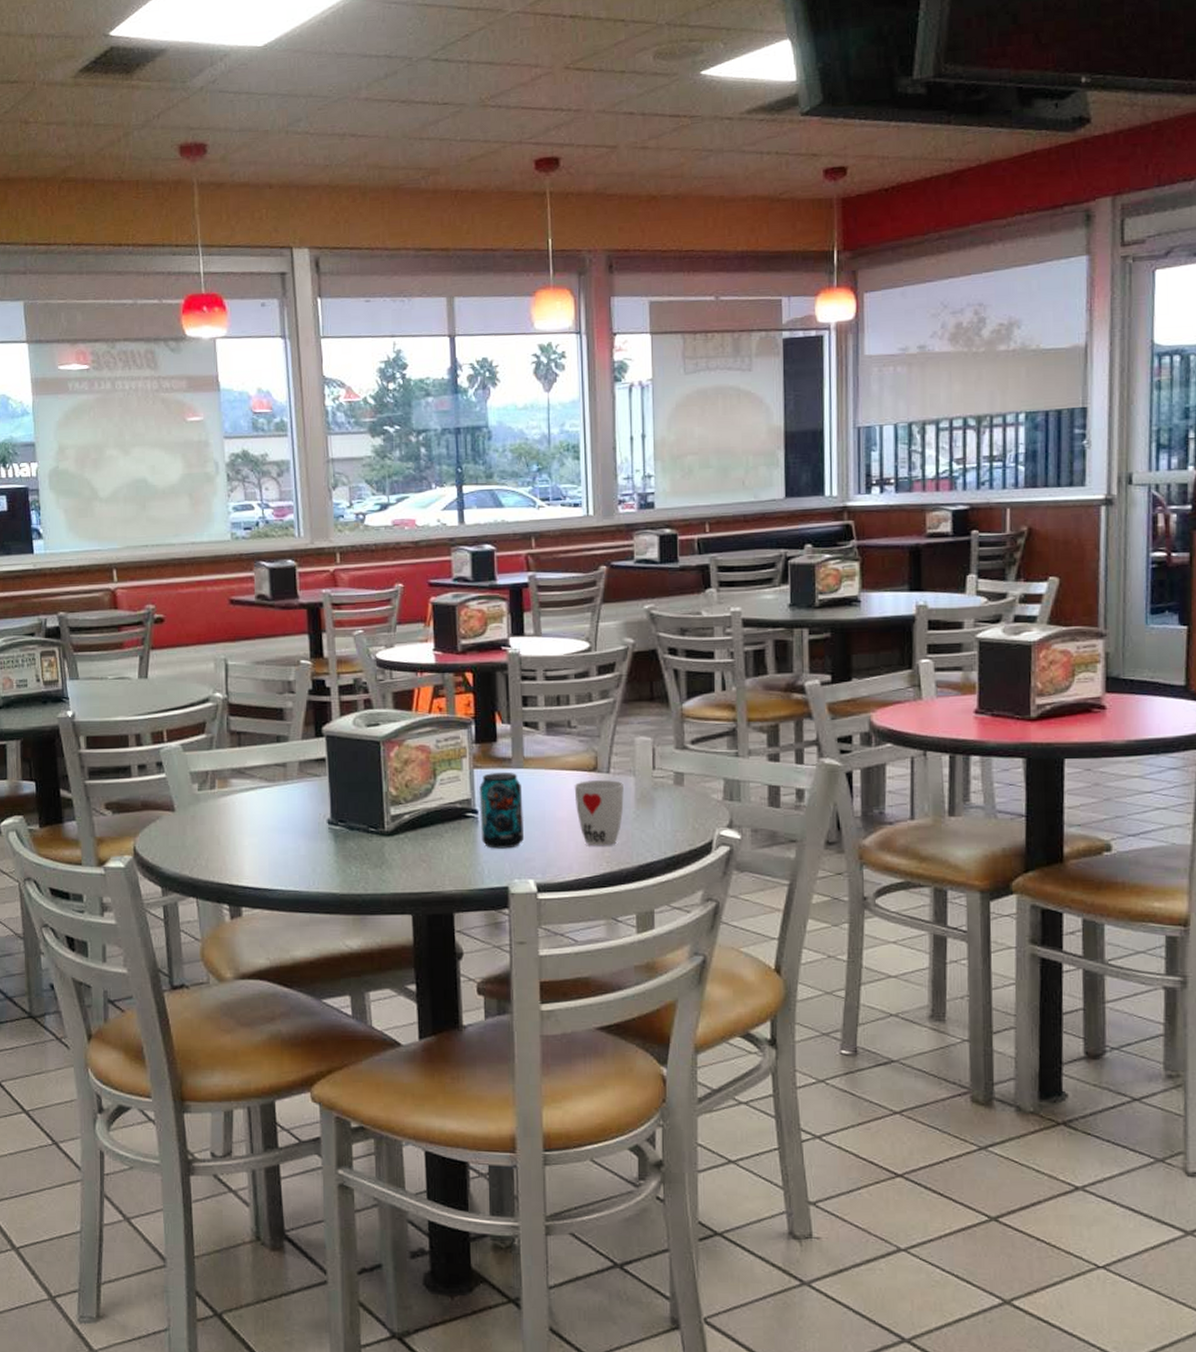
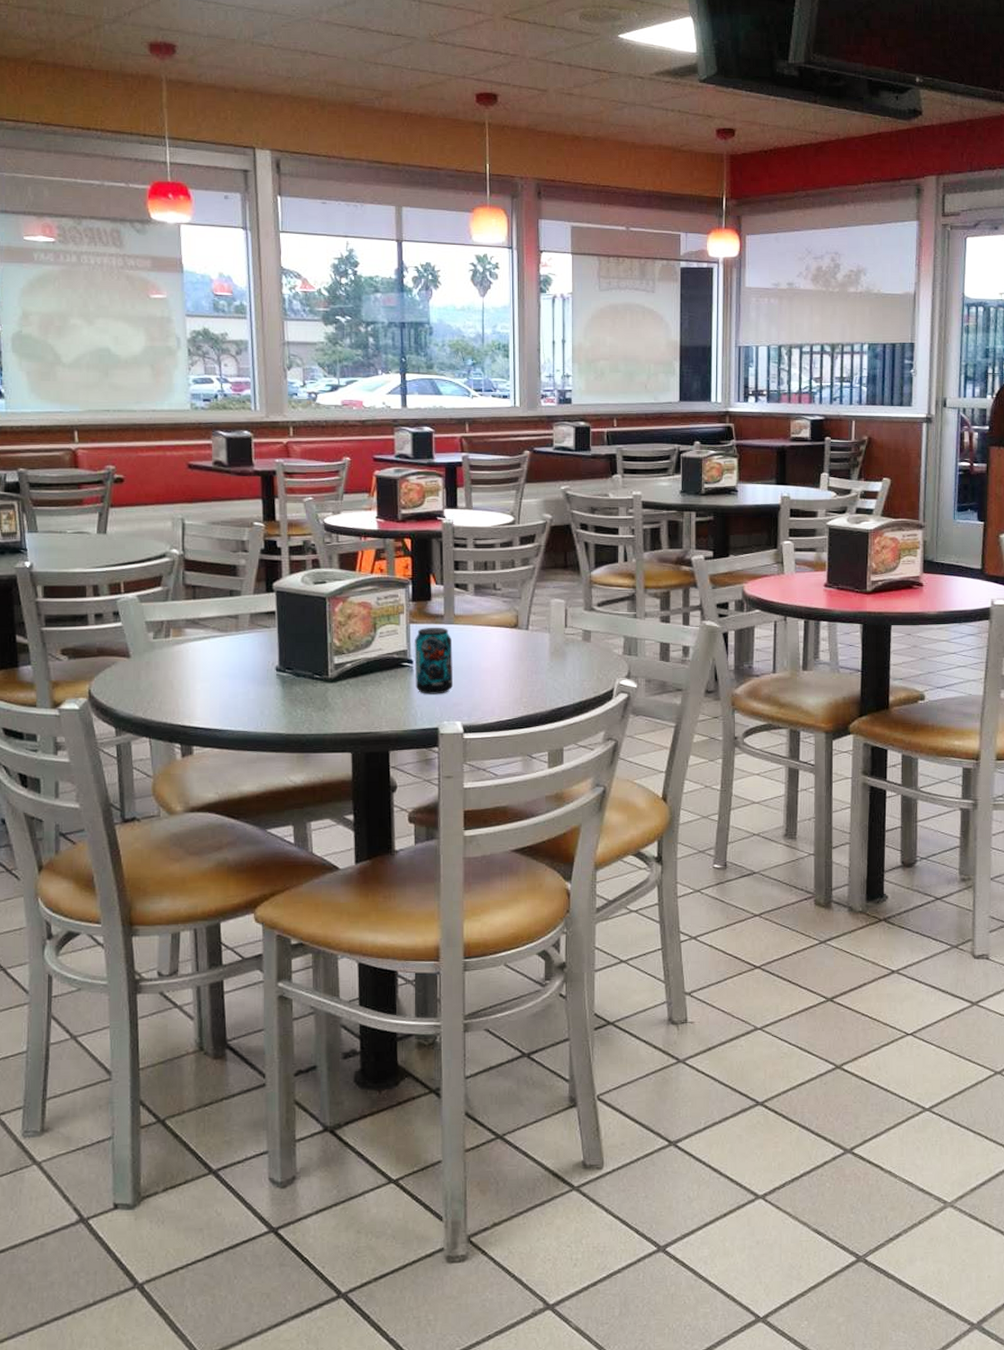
cup: present [574,780,624,846] -> none [498,636,540,693]

